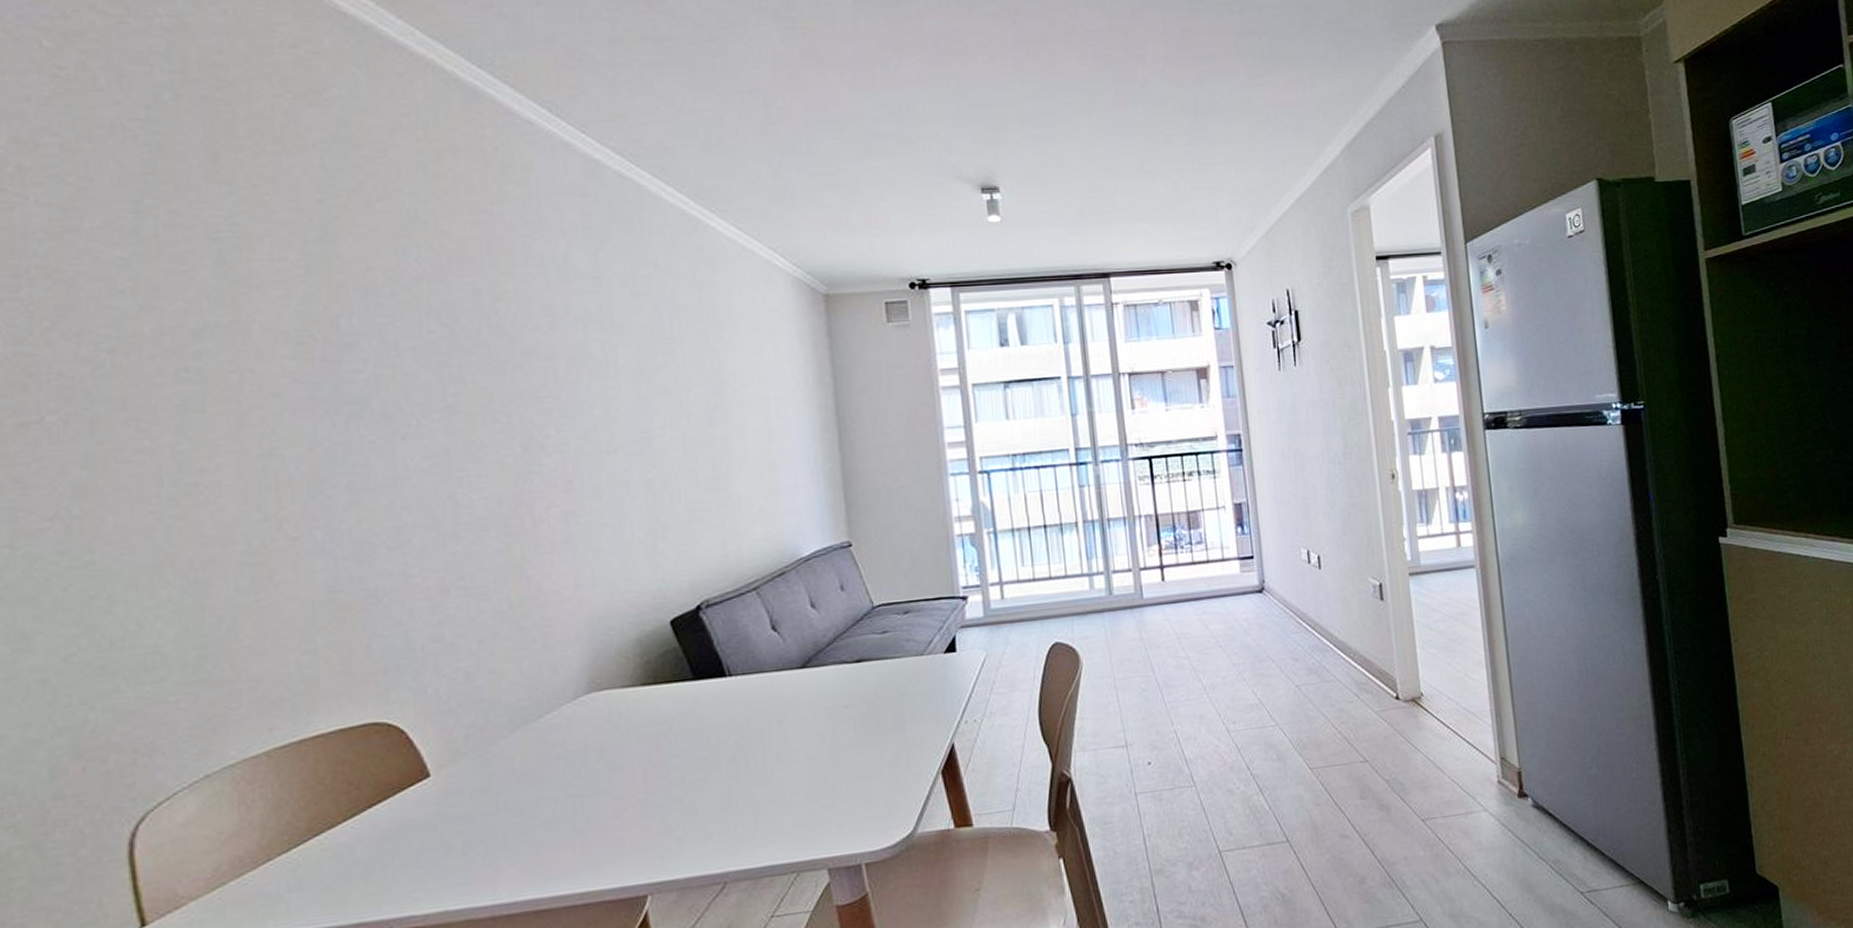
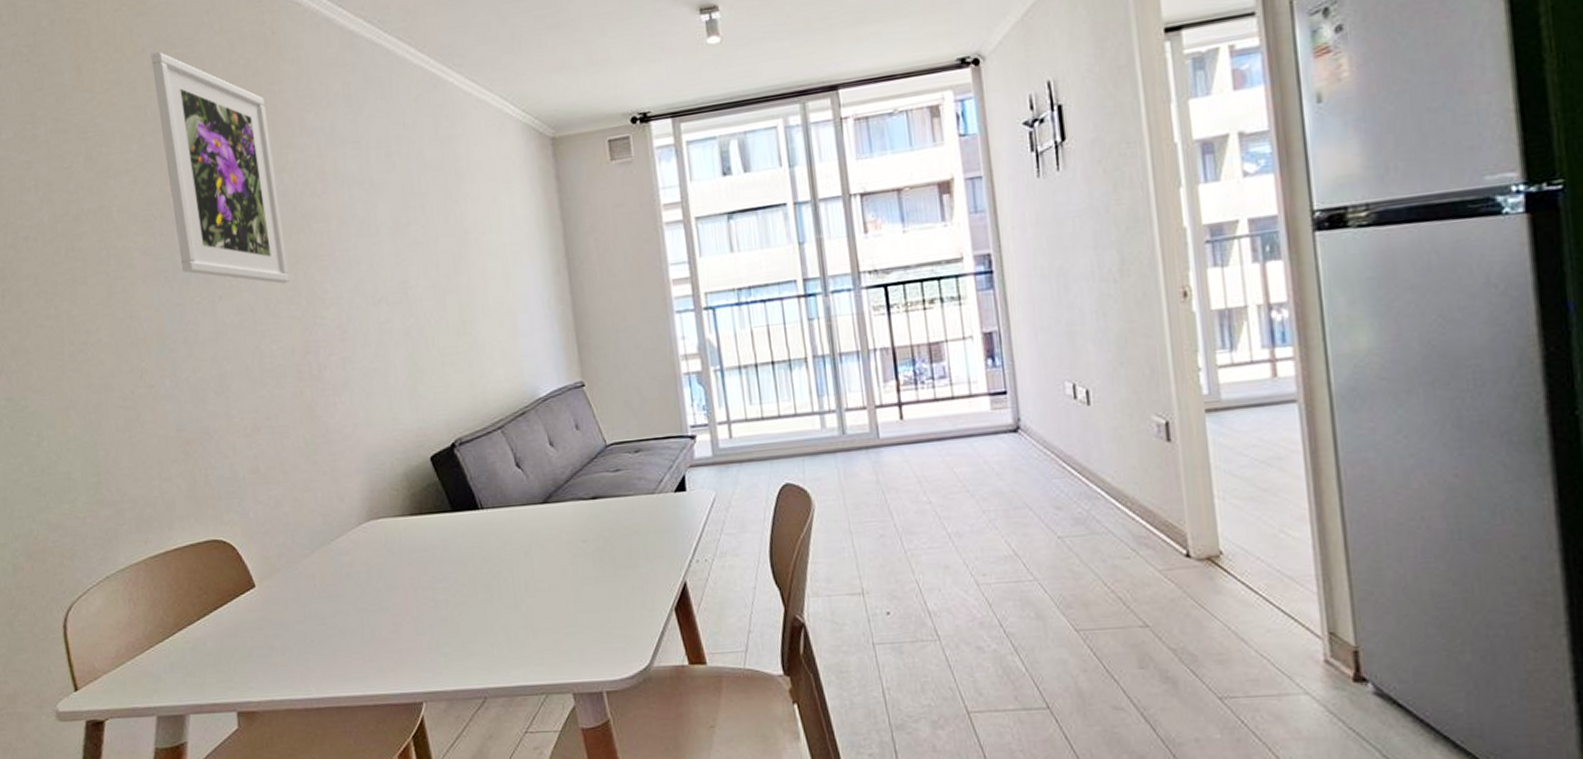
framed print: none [323,151,500,426] -> present [150,52,290,284]

